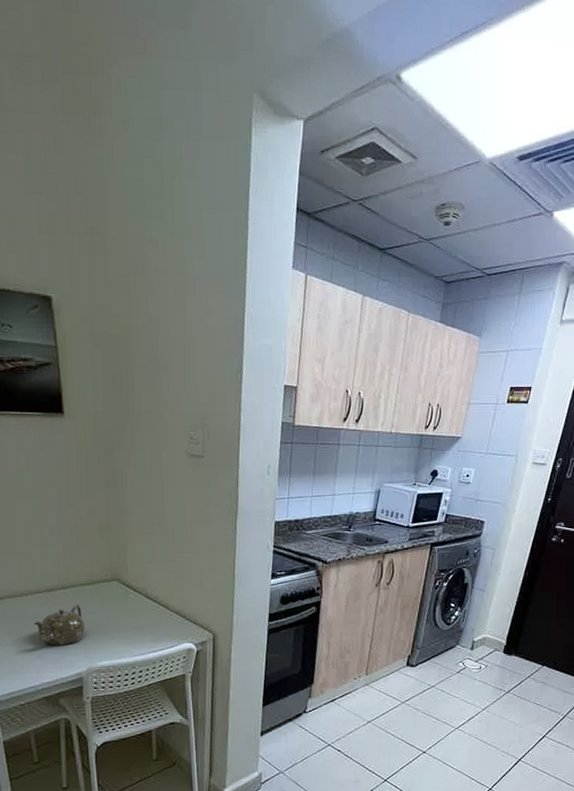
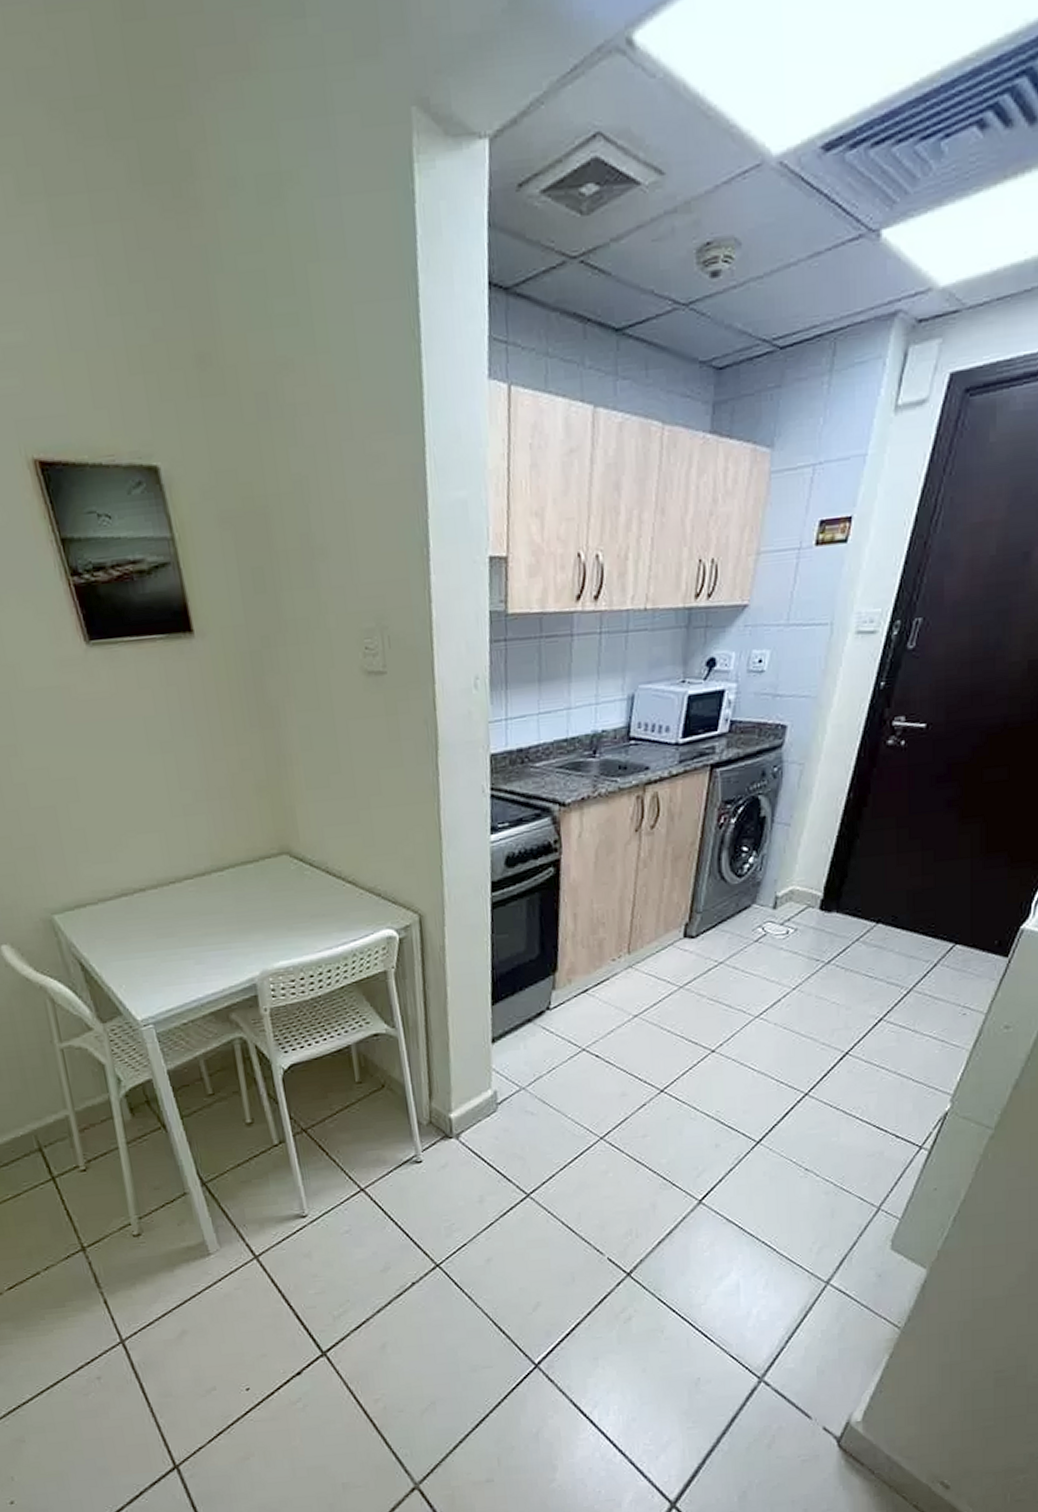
teapot: present [34,603,86,645] -> none [187,888,254,945]

